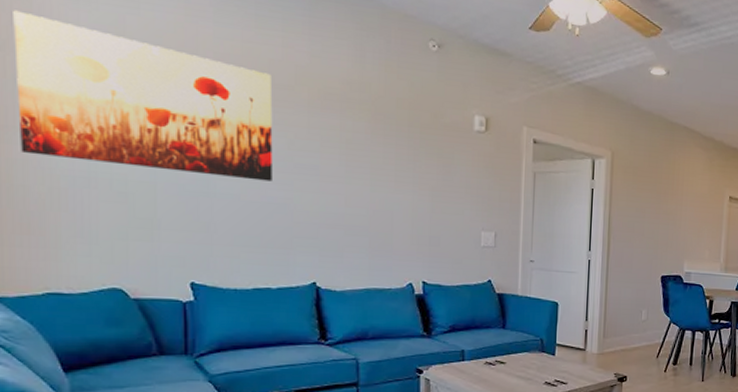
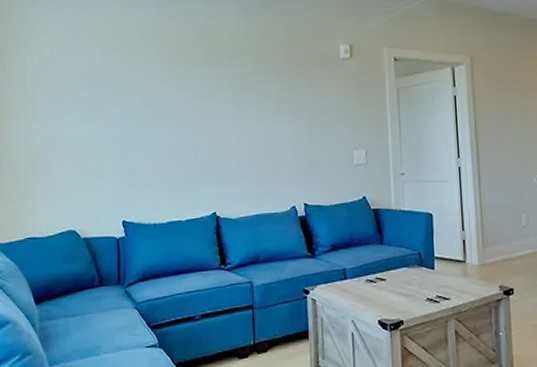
wall art: present [13,10,273,182] -> none [14,25,181,130]

